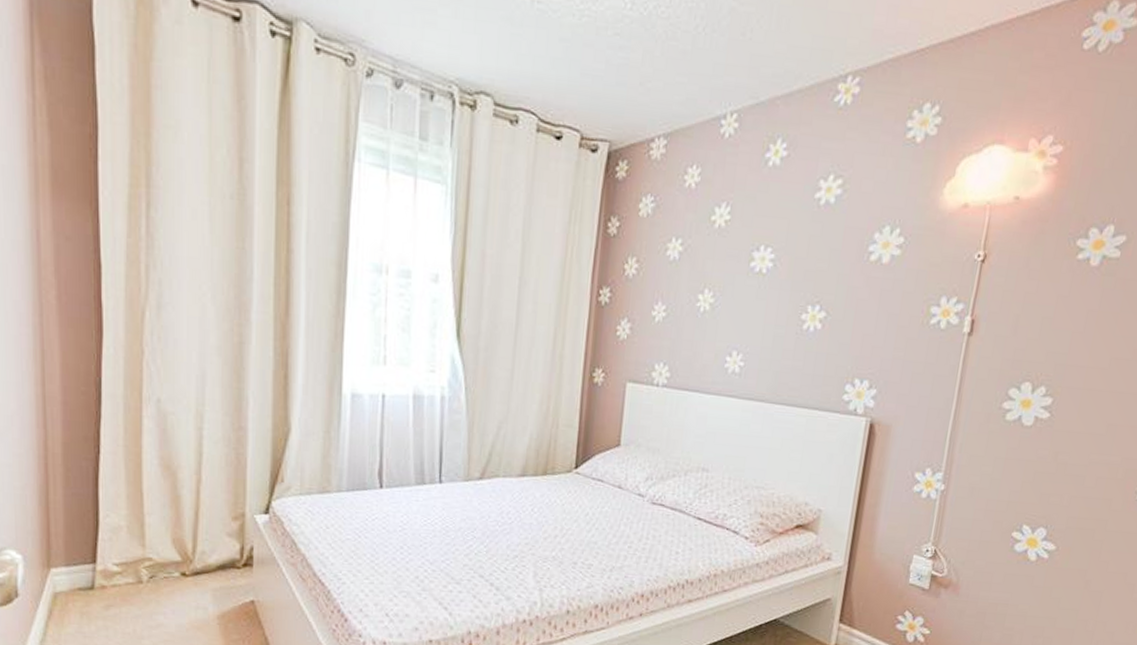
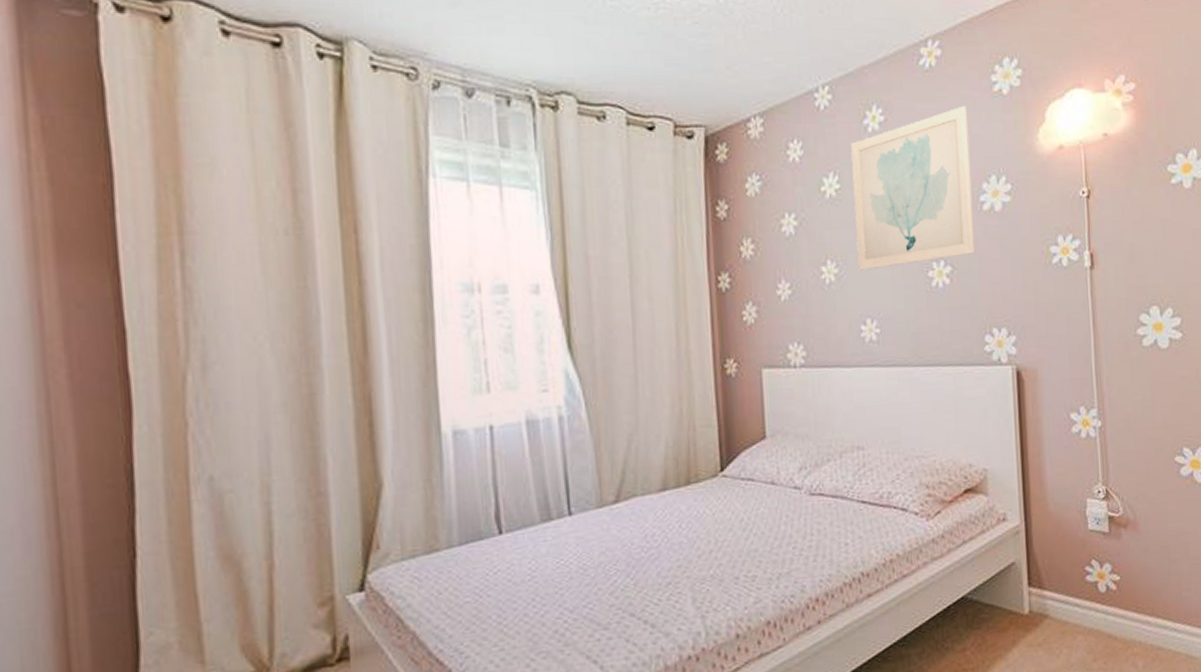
wall art: none [734,149,875,304] -> present [851,105,976,271]

